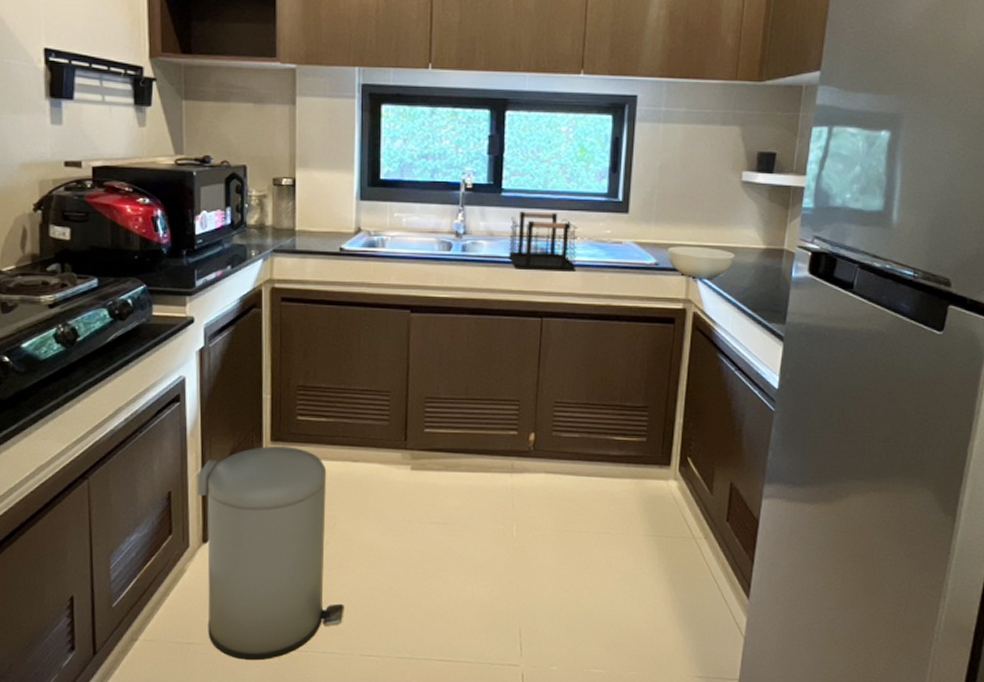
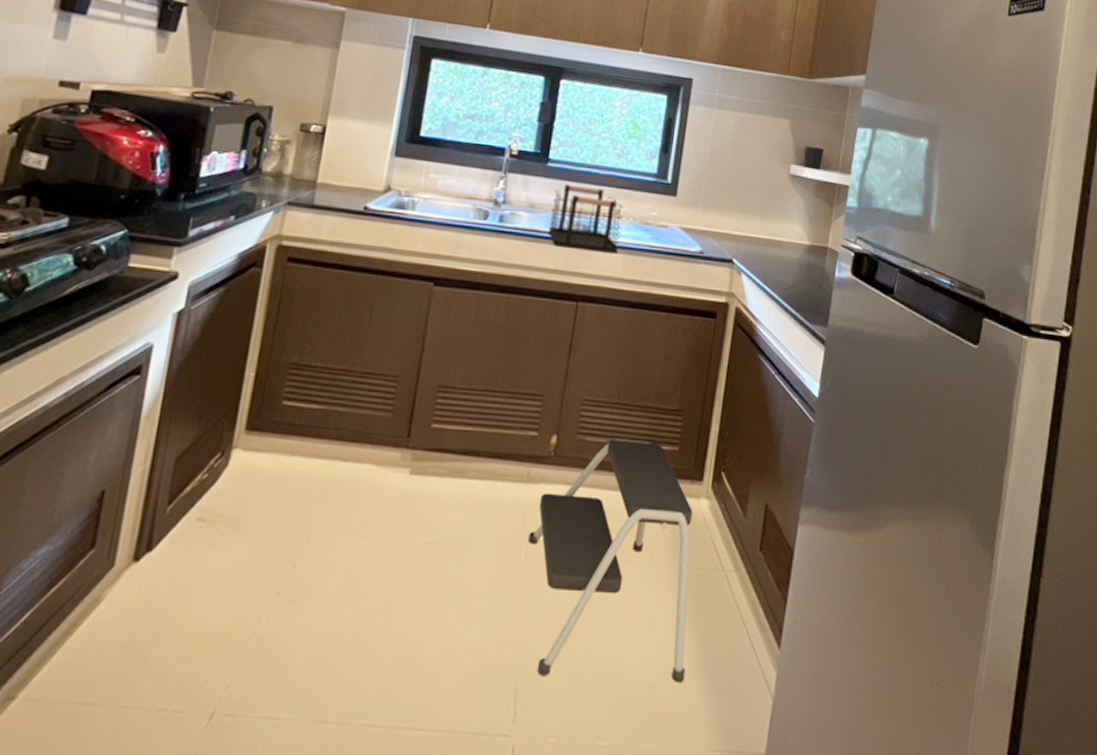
pedal bin: present [196,446,344,660] -> none [115,436,309,728]
step stool: none [518,433,664,626] -> present [528,438,693,682]
bowl: present [667,246,736,279] -> none [713,235,781,273]

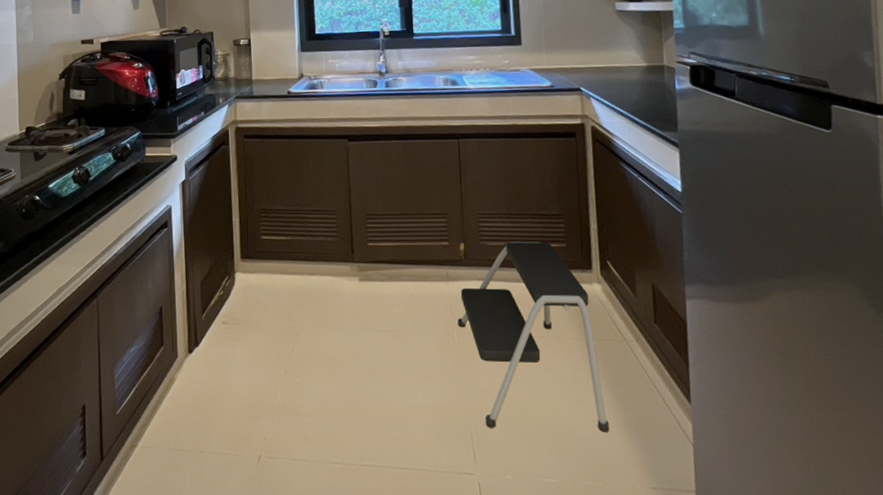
dish rack: present [548,184,624,255] -> none [423,50,482,100]

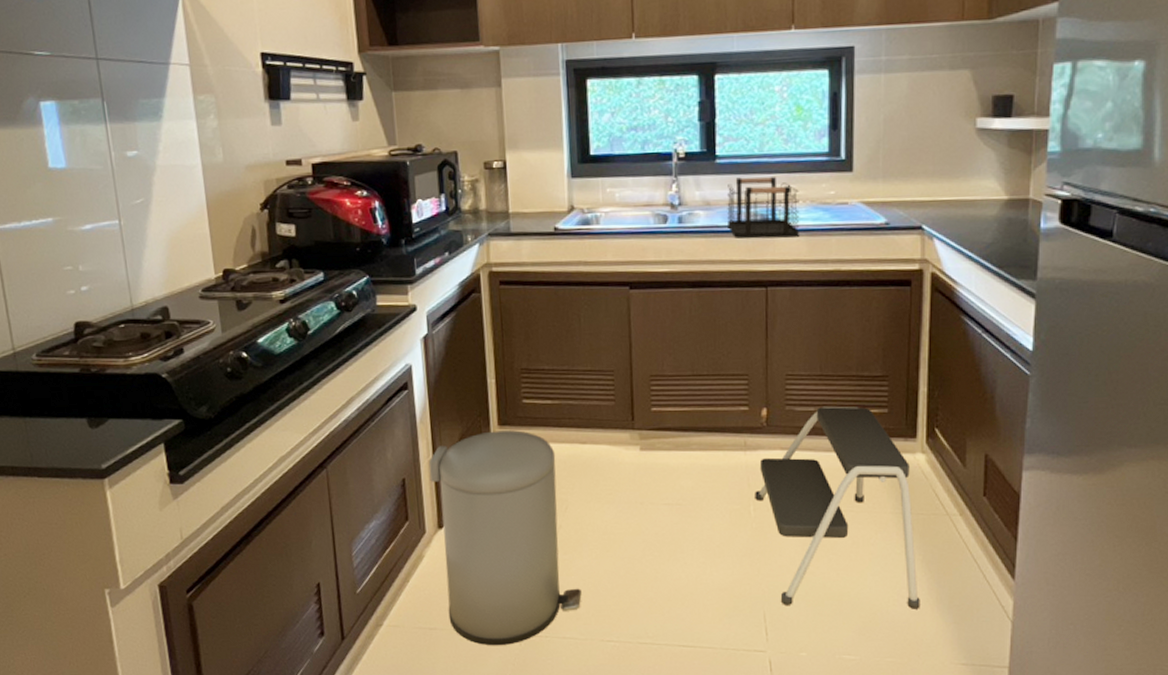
pedal bin: none [182,263,311,466] -> present [428,430,582,645]
dish rack: none [423,50,482,100] -> present [726,177,800,240]

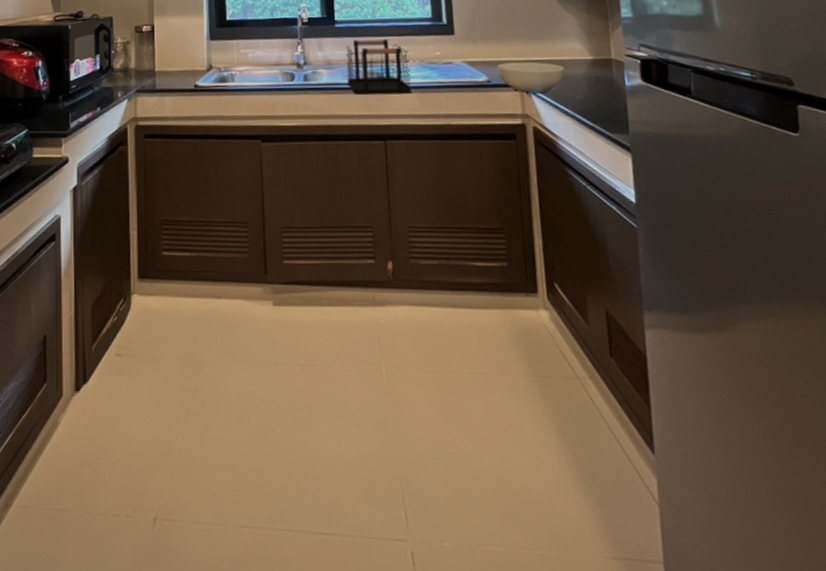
pedal bin: present [428,430,582,645] -> none [70,284,216,531]
step stool: present [755,406,920,609] -> none [385,259,562,489]
bowl: none [898,202,975,237] -> present [497,61,565,93]

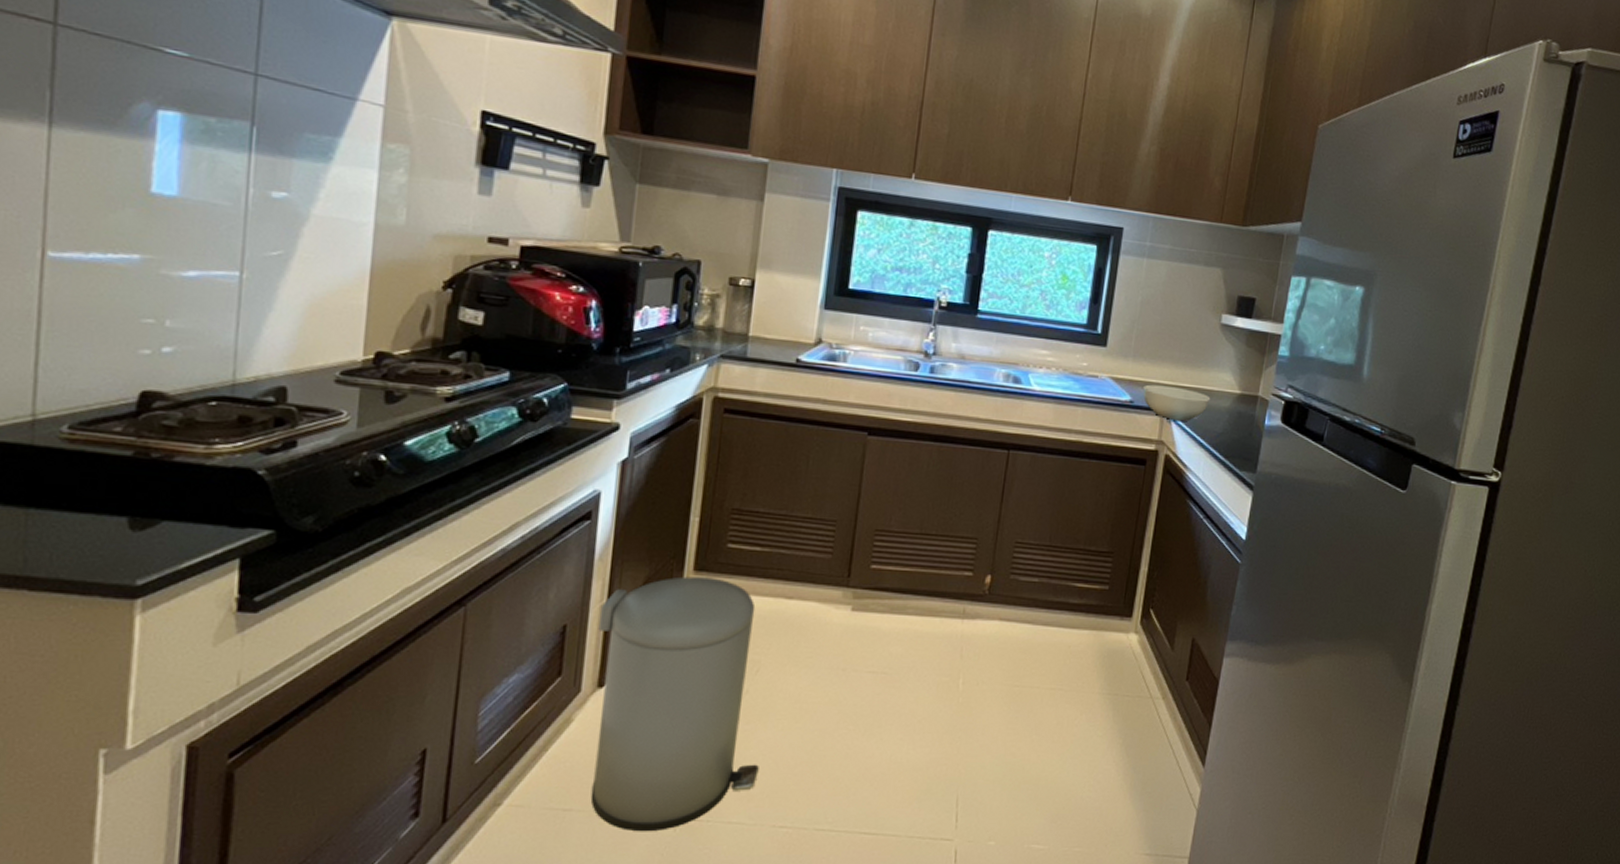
pedal bin: none [70,284,216,531] -> present [590,576,759,831]
dish rack: present [345,39,411,96] -> none [979,335,1054,404]

